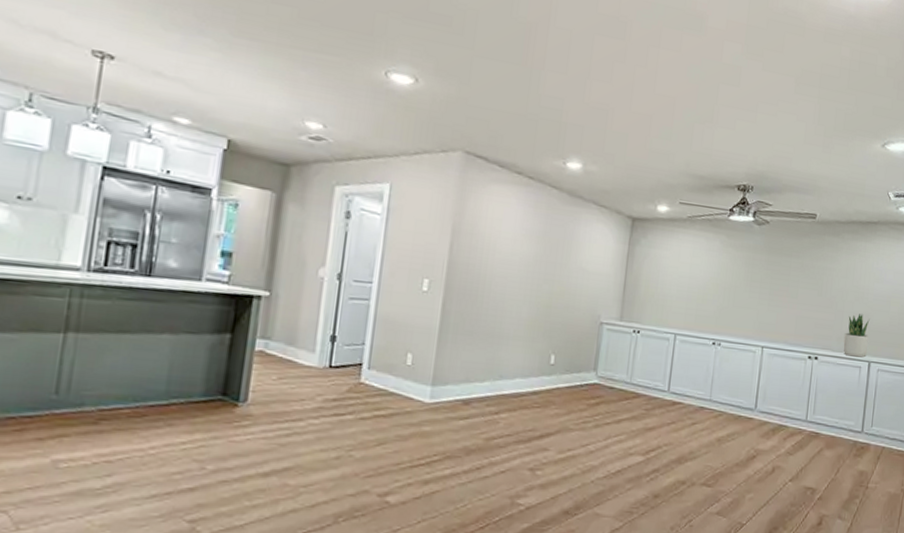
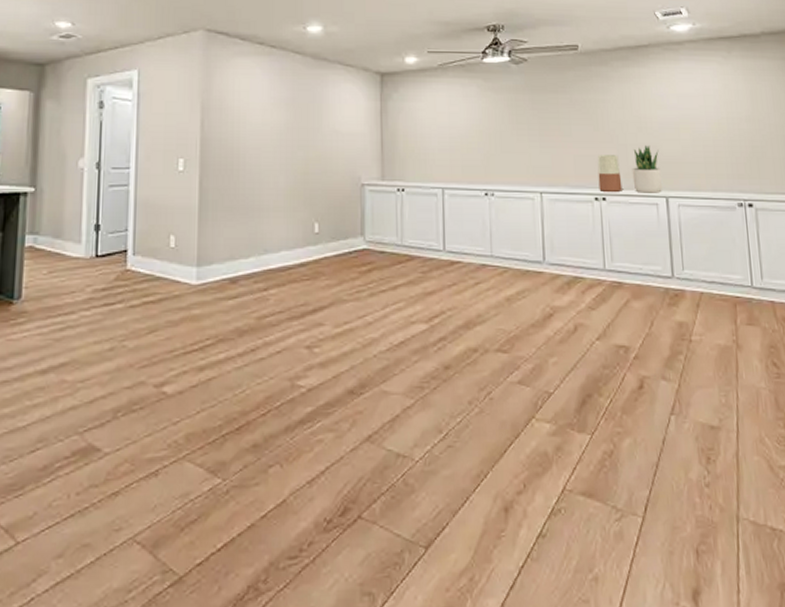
vase: none [813,318,835,353] -> present [597,155,622,192]

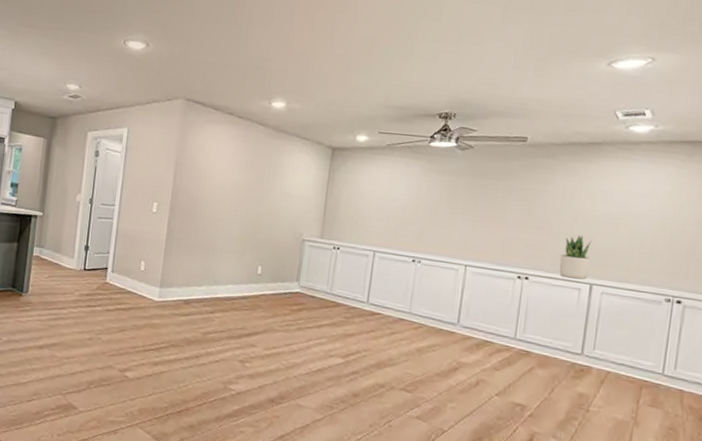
vase: present [597,155,622,192] -> none [523,239,549,274]

